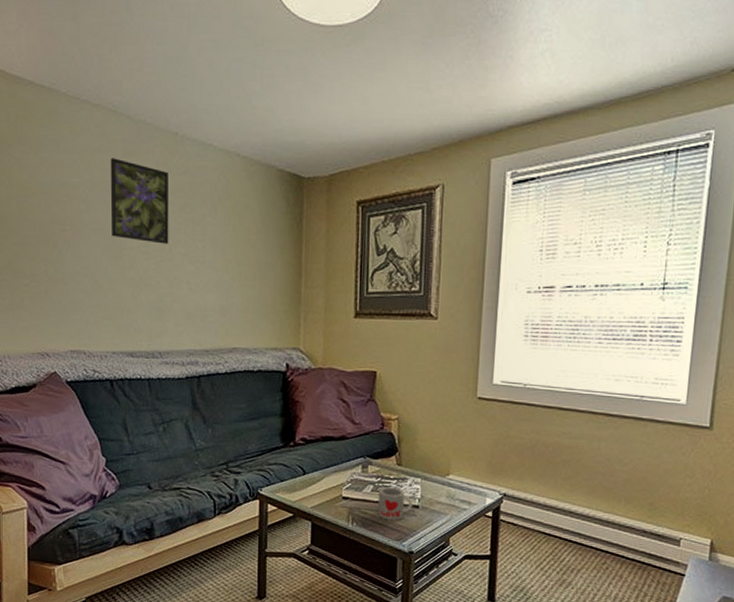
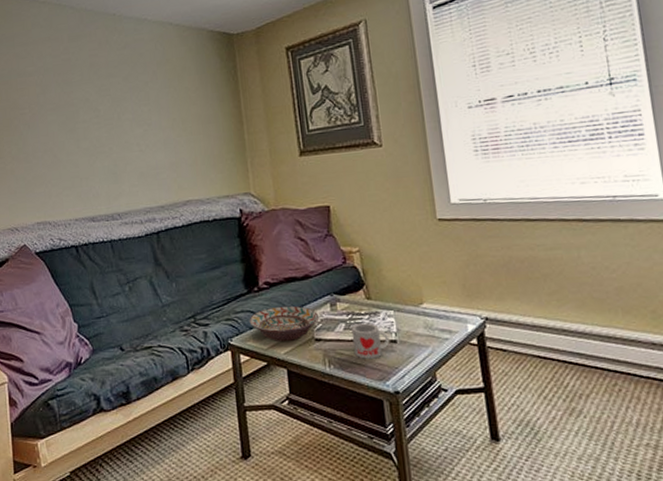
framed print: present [110,158,169,244] -> none [59,44,117,114]
decorative bowl: none [281,462,350,497] -> present [249,305,319,342]

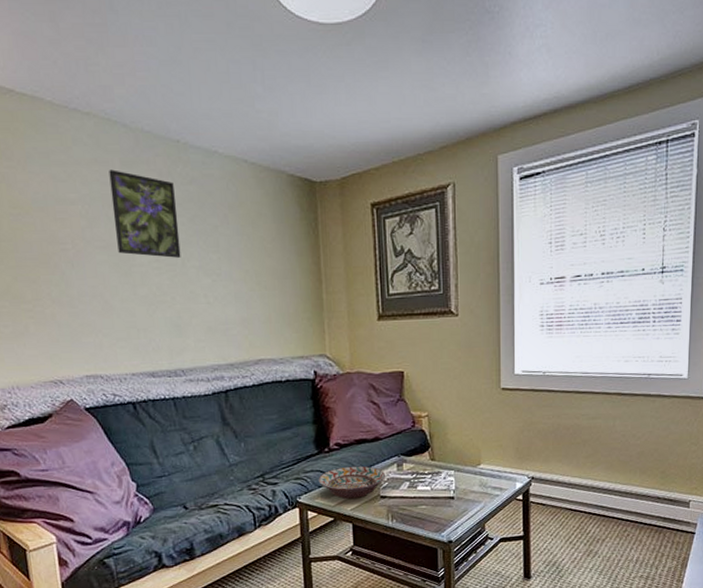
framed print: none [59,44,117,114] -> present [109,169,181,258]
mug: present [351,323,390,359] -> none [414,481,449,514]

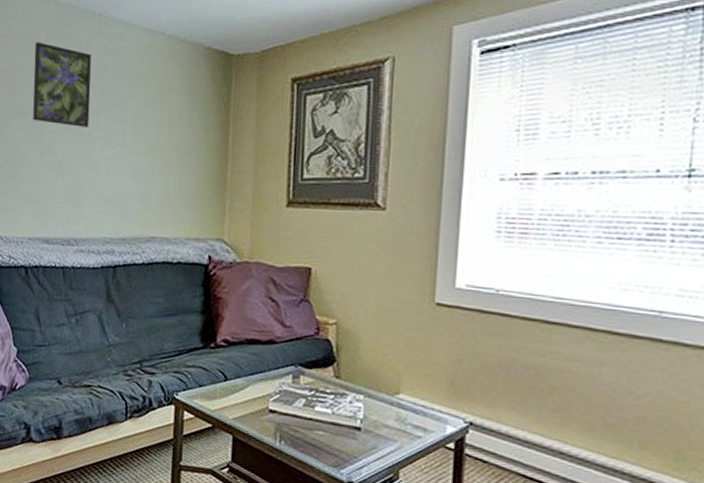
decorative bowl: present [318,465,386,500] -> none [199,367,278,408]

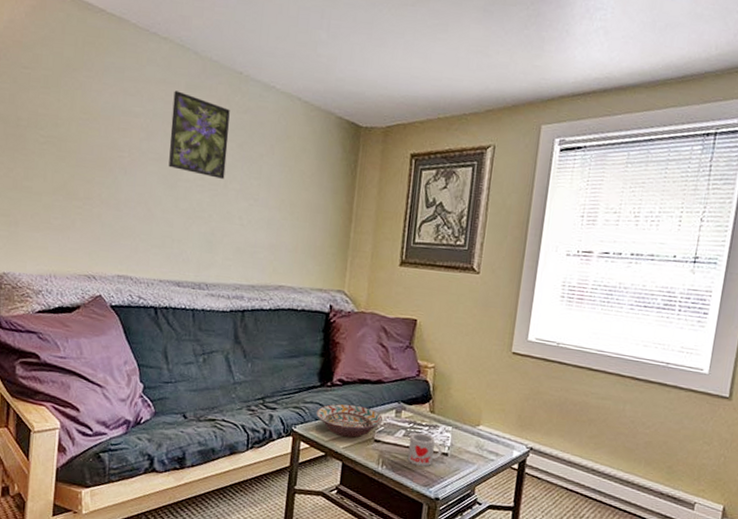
decorative bowl: none [199,367,278,408] -> present [316,403,384,438]
mug: none [310,402,354,443] -> present [407,432,443,467]

